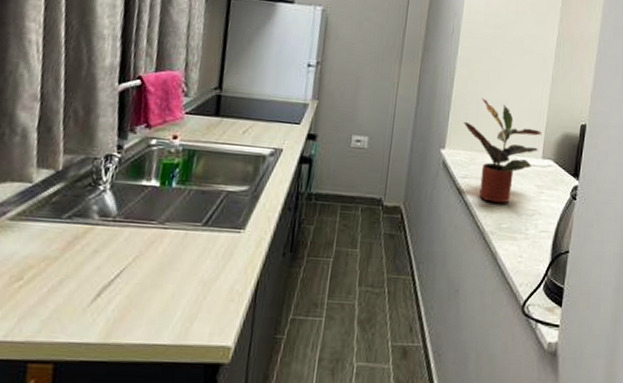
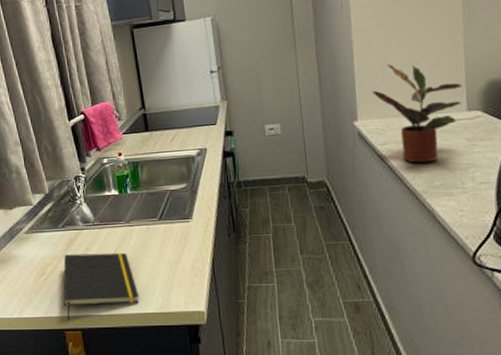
notepad: none [36,255,152,350] -> present [63,252,140,322]

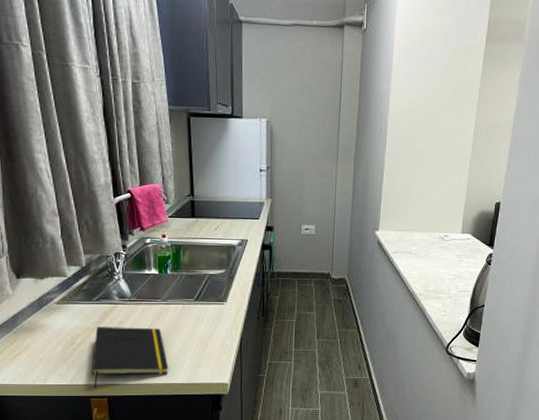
potted plant: present [372,63,462,163] -> none [394,186,461,271]

